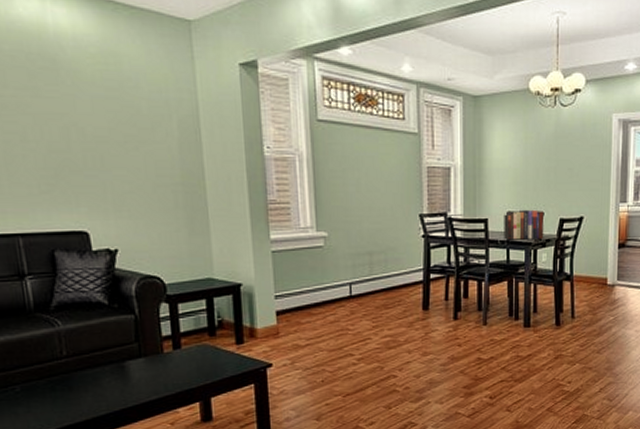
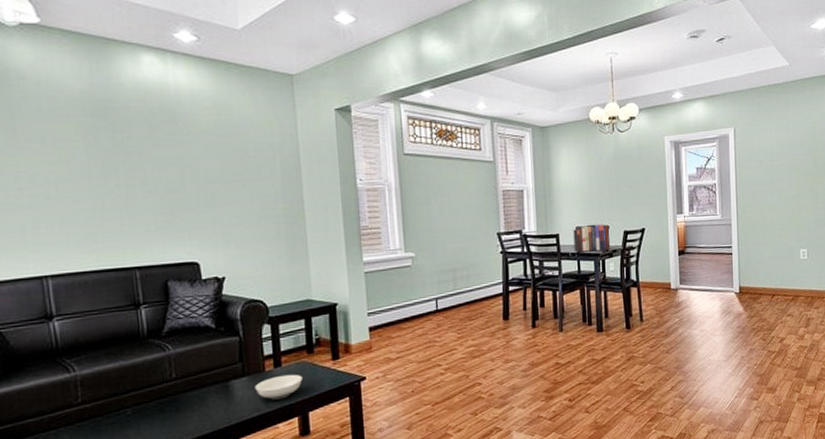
bowl: none [153,357,204,383] -> present [255,374,302,400]

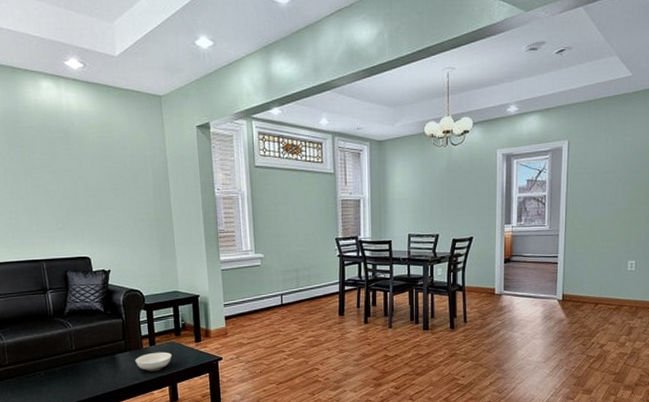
books: present [573,223,611,252] -> none [405,232,439,258]

